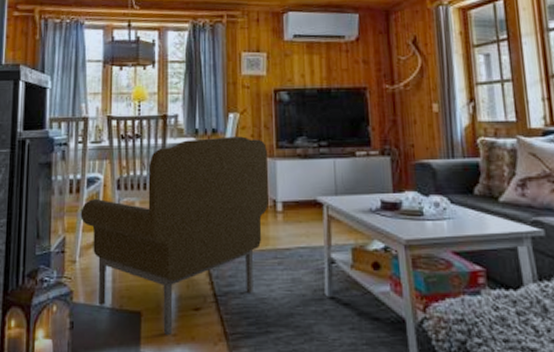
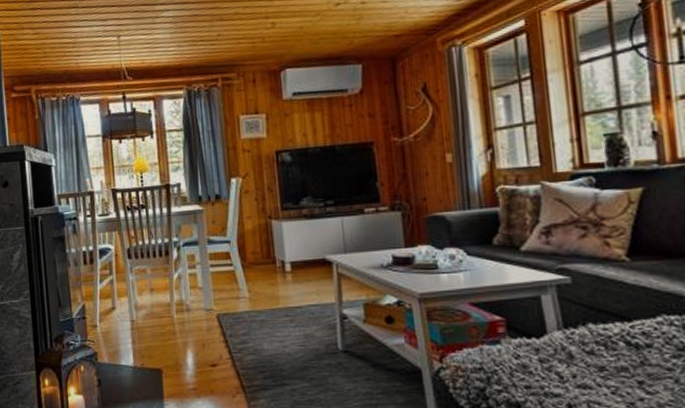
armchair: present [80,136,269,335] -> none [96,200,277,389]

